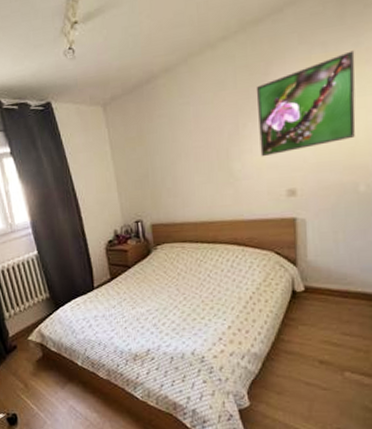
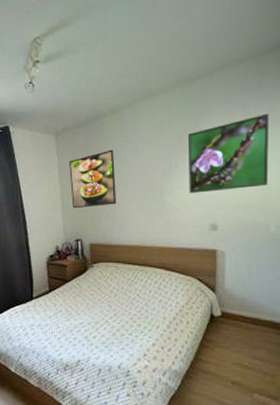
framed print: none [121,115,179,187] -> present [69,149,117,209]

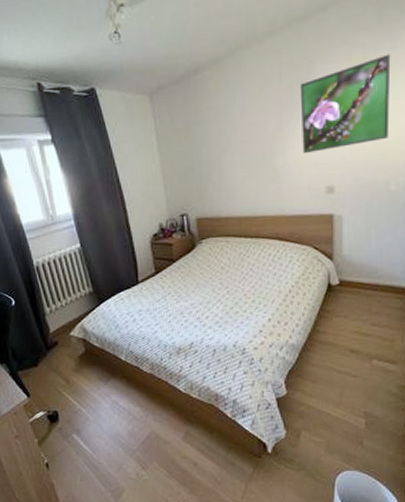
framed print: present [69,149,117,209] -> none [168,108,224,180]

